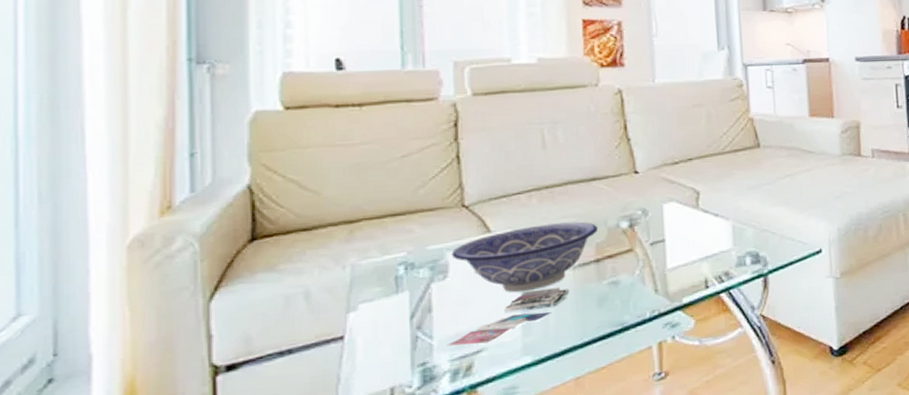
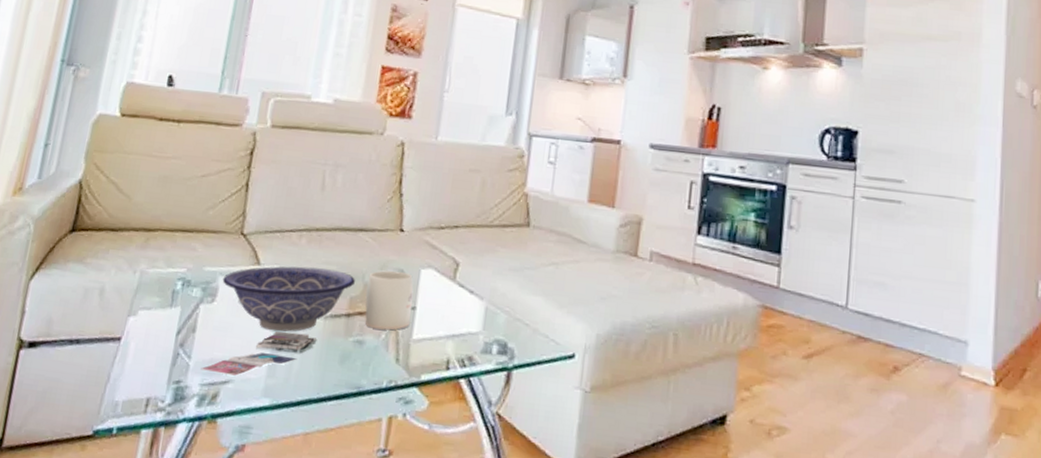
mug: none [611,210,662,268] -> present [365,270,414,331]

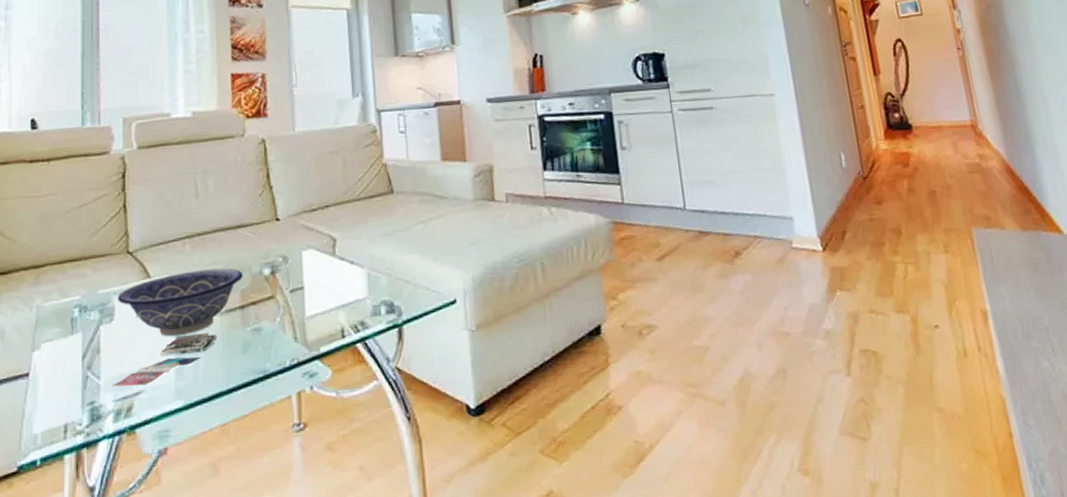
mug: present [365,270,414,331] -> none [254,257,301,315]

